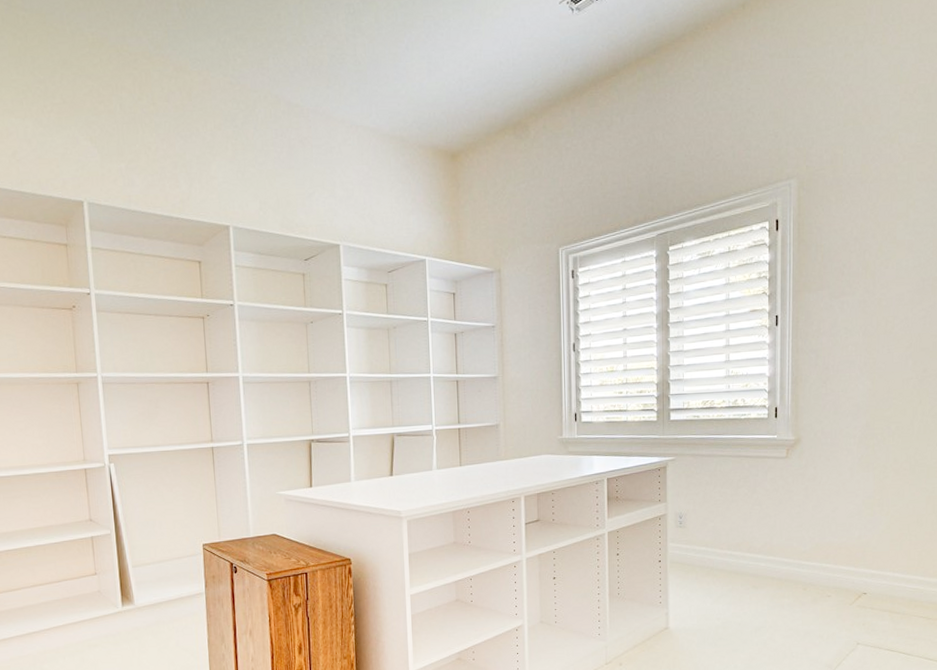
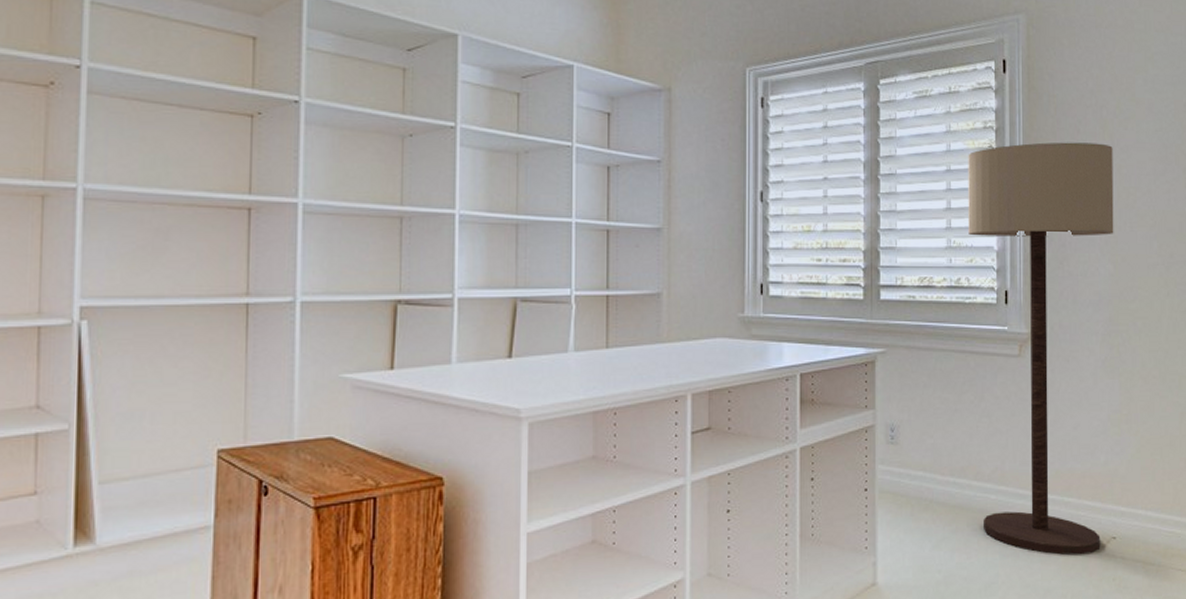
floor lamp: none [744,282,874,607] -> present [968,142,1114,556]

